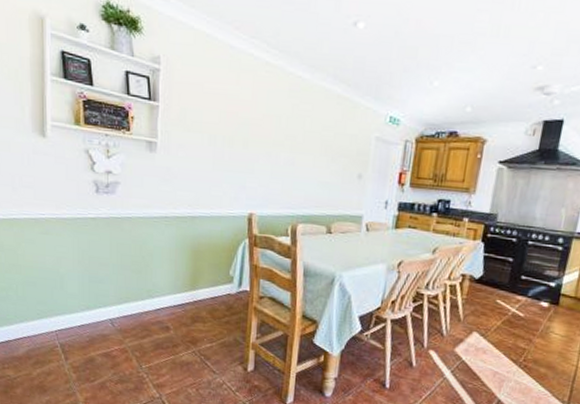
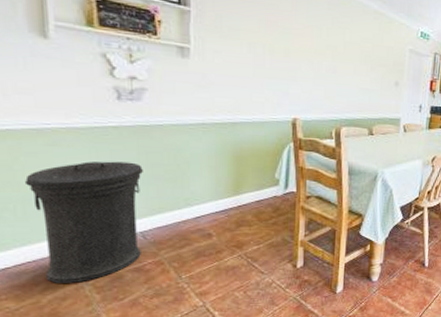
trash can: none [25,250,114,361] -> present [25,161,143,283]

